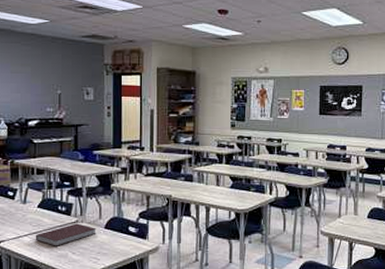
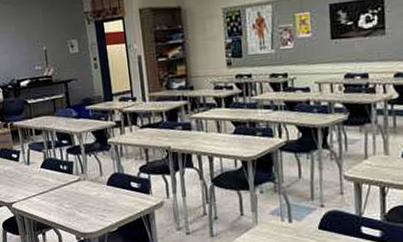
notebook: present [35,223,96,246] -> none [42,181,100,205]

